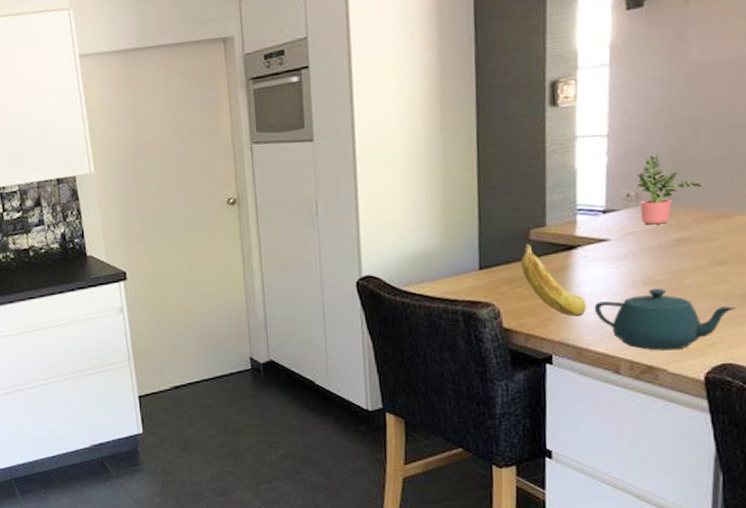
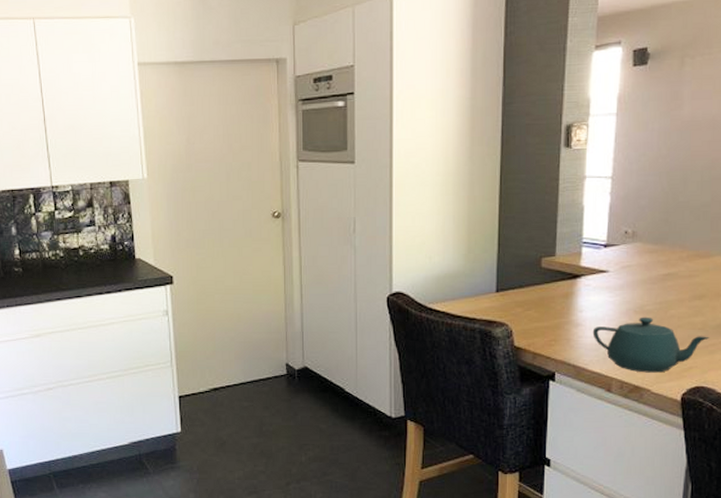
banana: present [520,244,586,317] -> none [532,271,586,339]
potted plant: present [638,155,701,225] -> none [635,198,687,260]

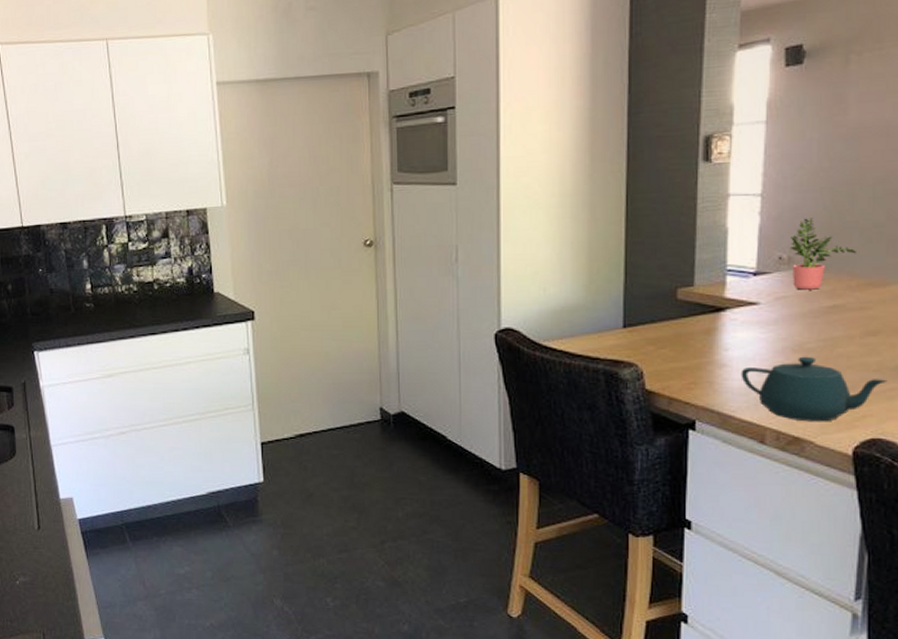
potted plant: none [635,198,687,260] -> present [791,218,856,290]

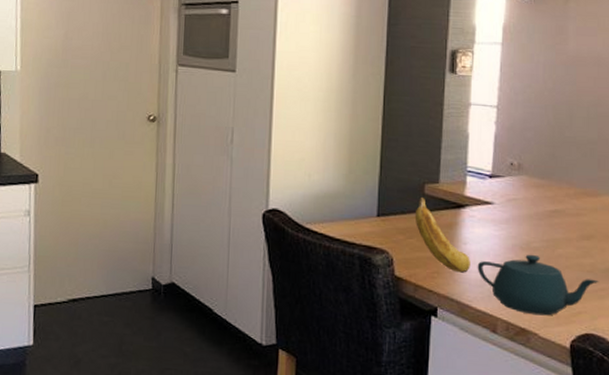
banana: none [666,303,733,382] -> present [414,198,470,273]
potted plant: present [791,218,856,290] -> none [521,130,574,195]

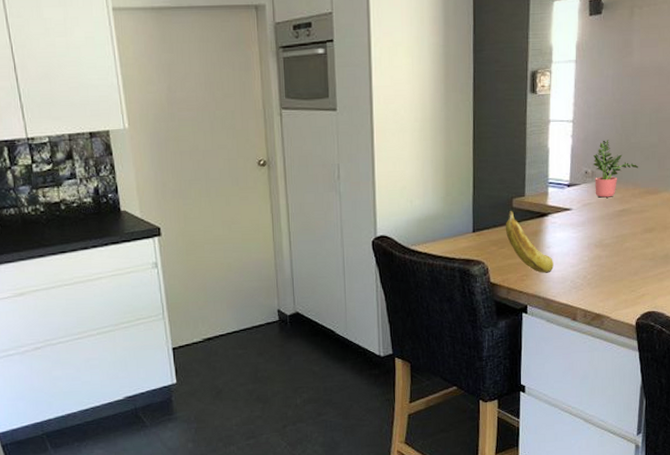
teapot: present [477,254,599,316] -> none [559,250,659,302]
potted plant: none [521,130,574,195] -> present [594,140,638,198]

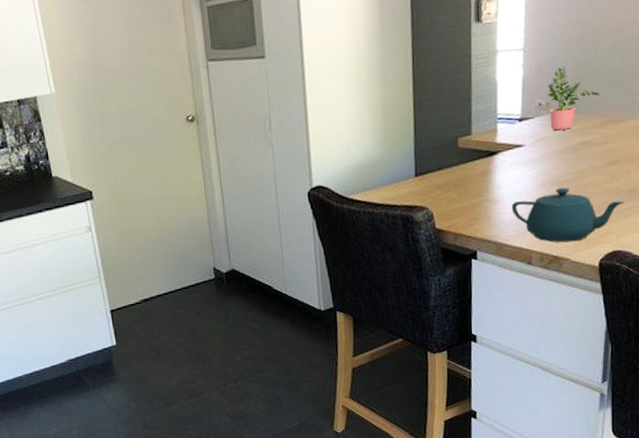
banana: present [505,211,553,273] -> none [450,151,505,216]
teapot: none [559,250,659,302] -> present [511,187,625,243]

